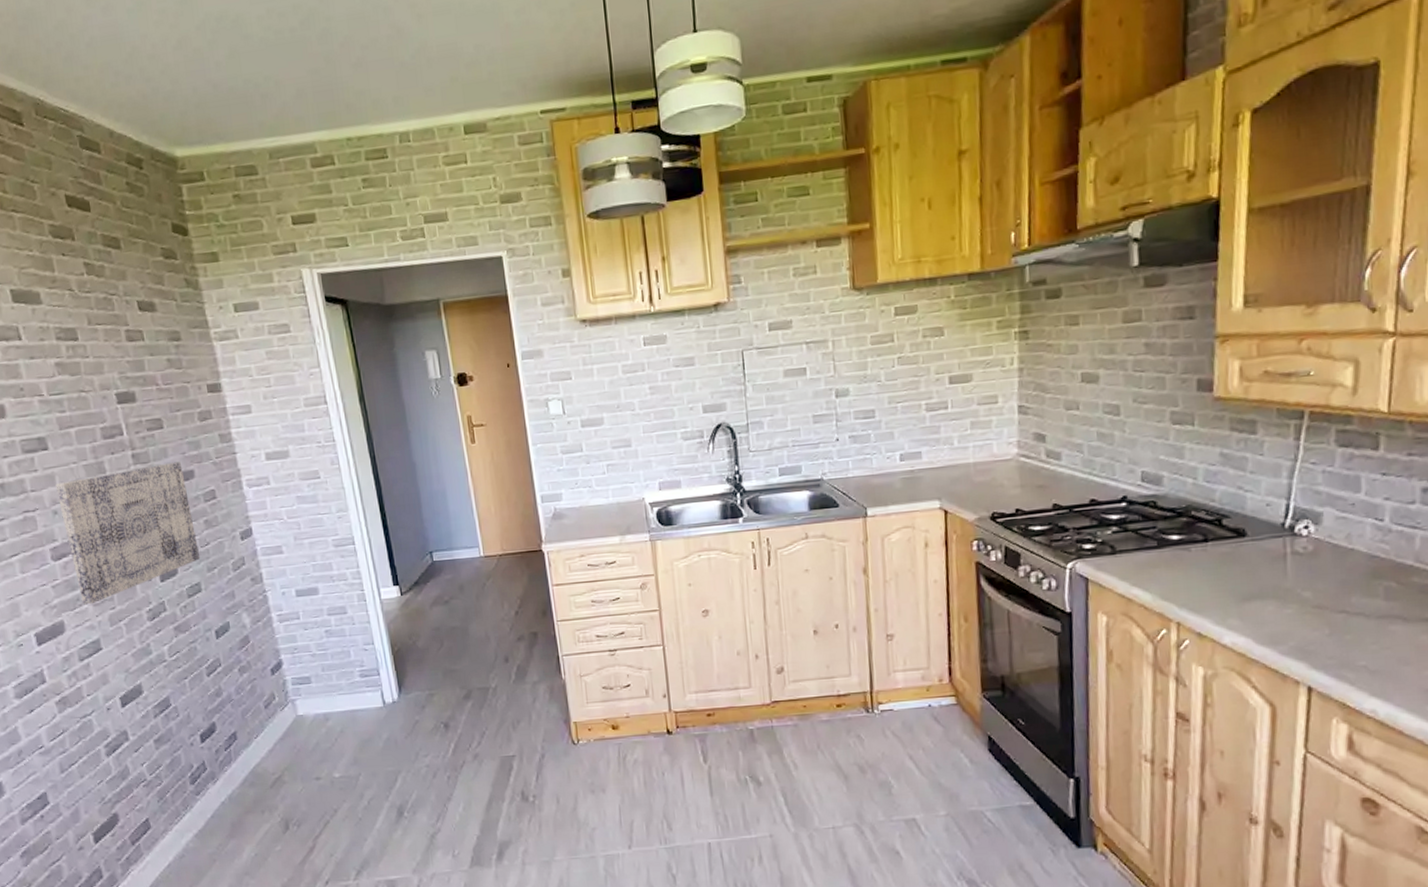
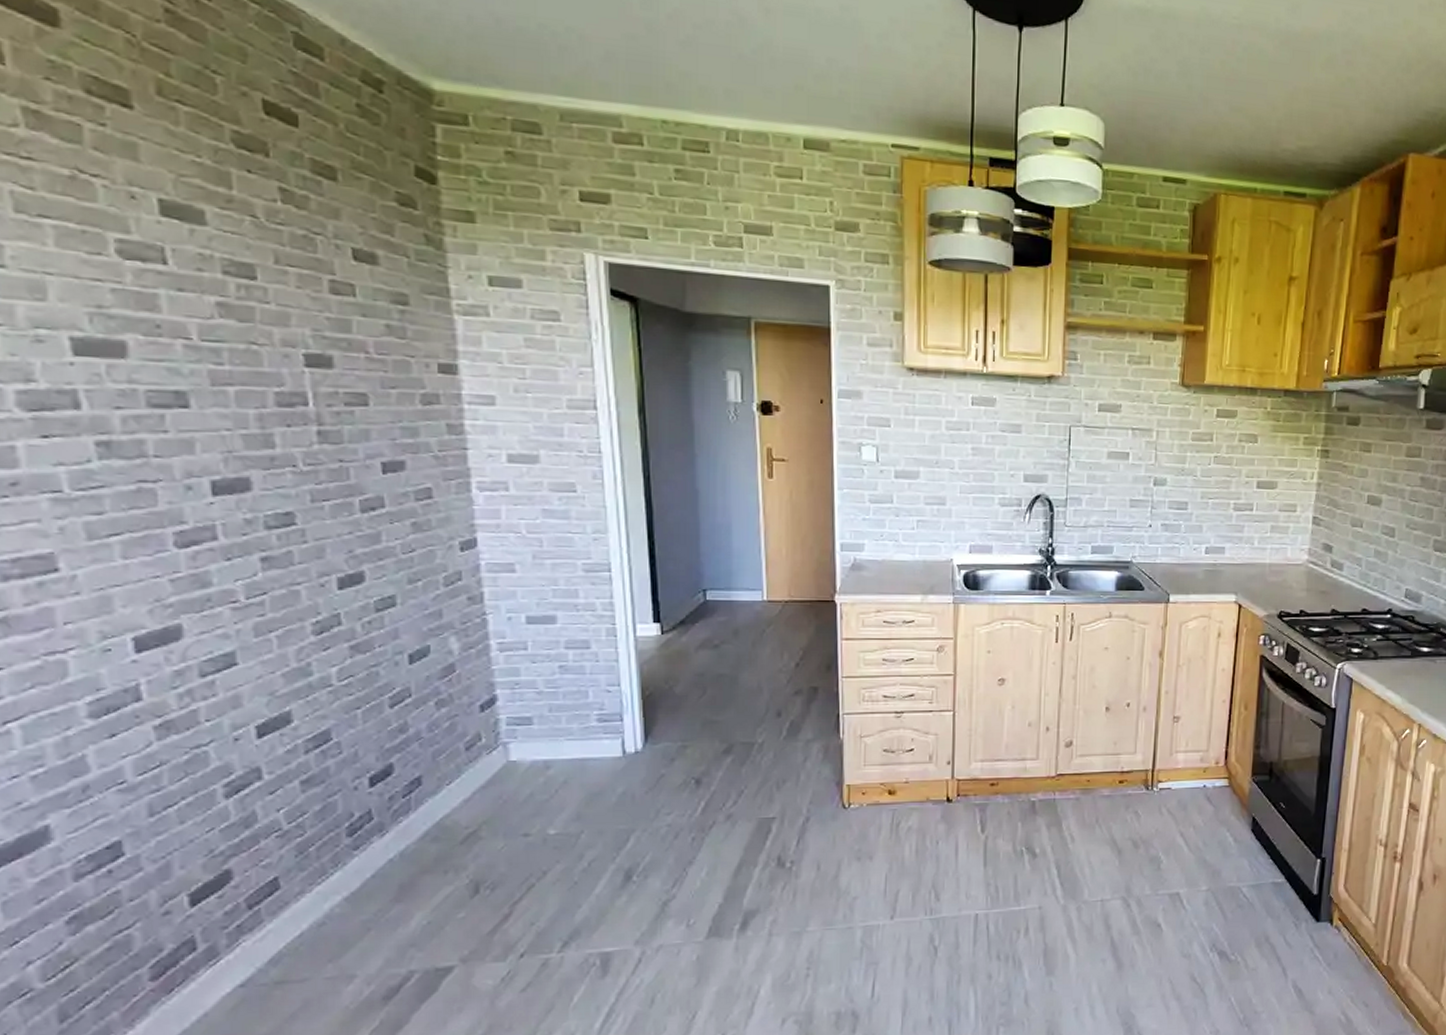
wall art: present [55,461,201,605] -> none [194,447,400,608]

